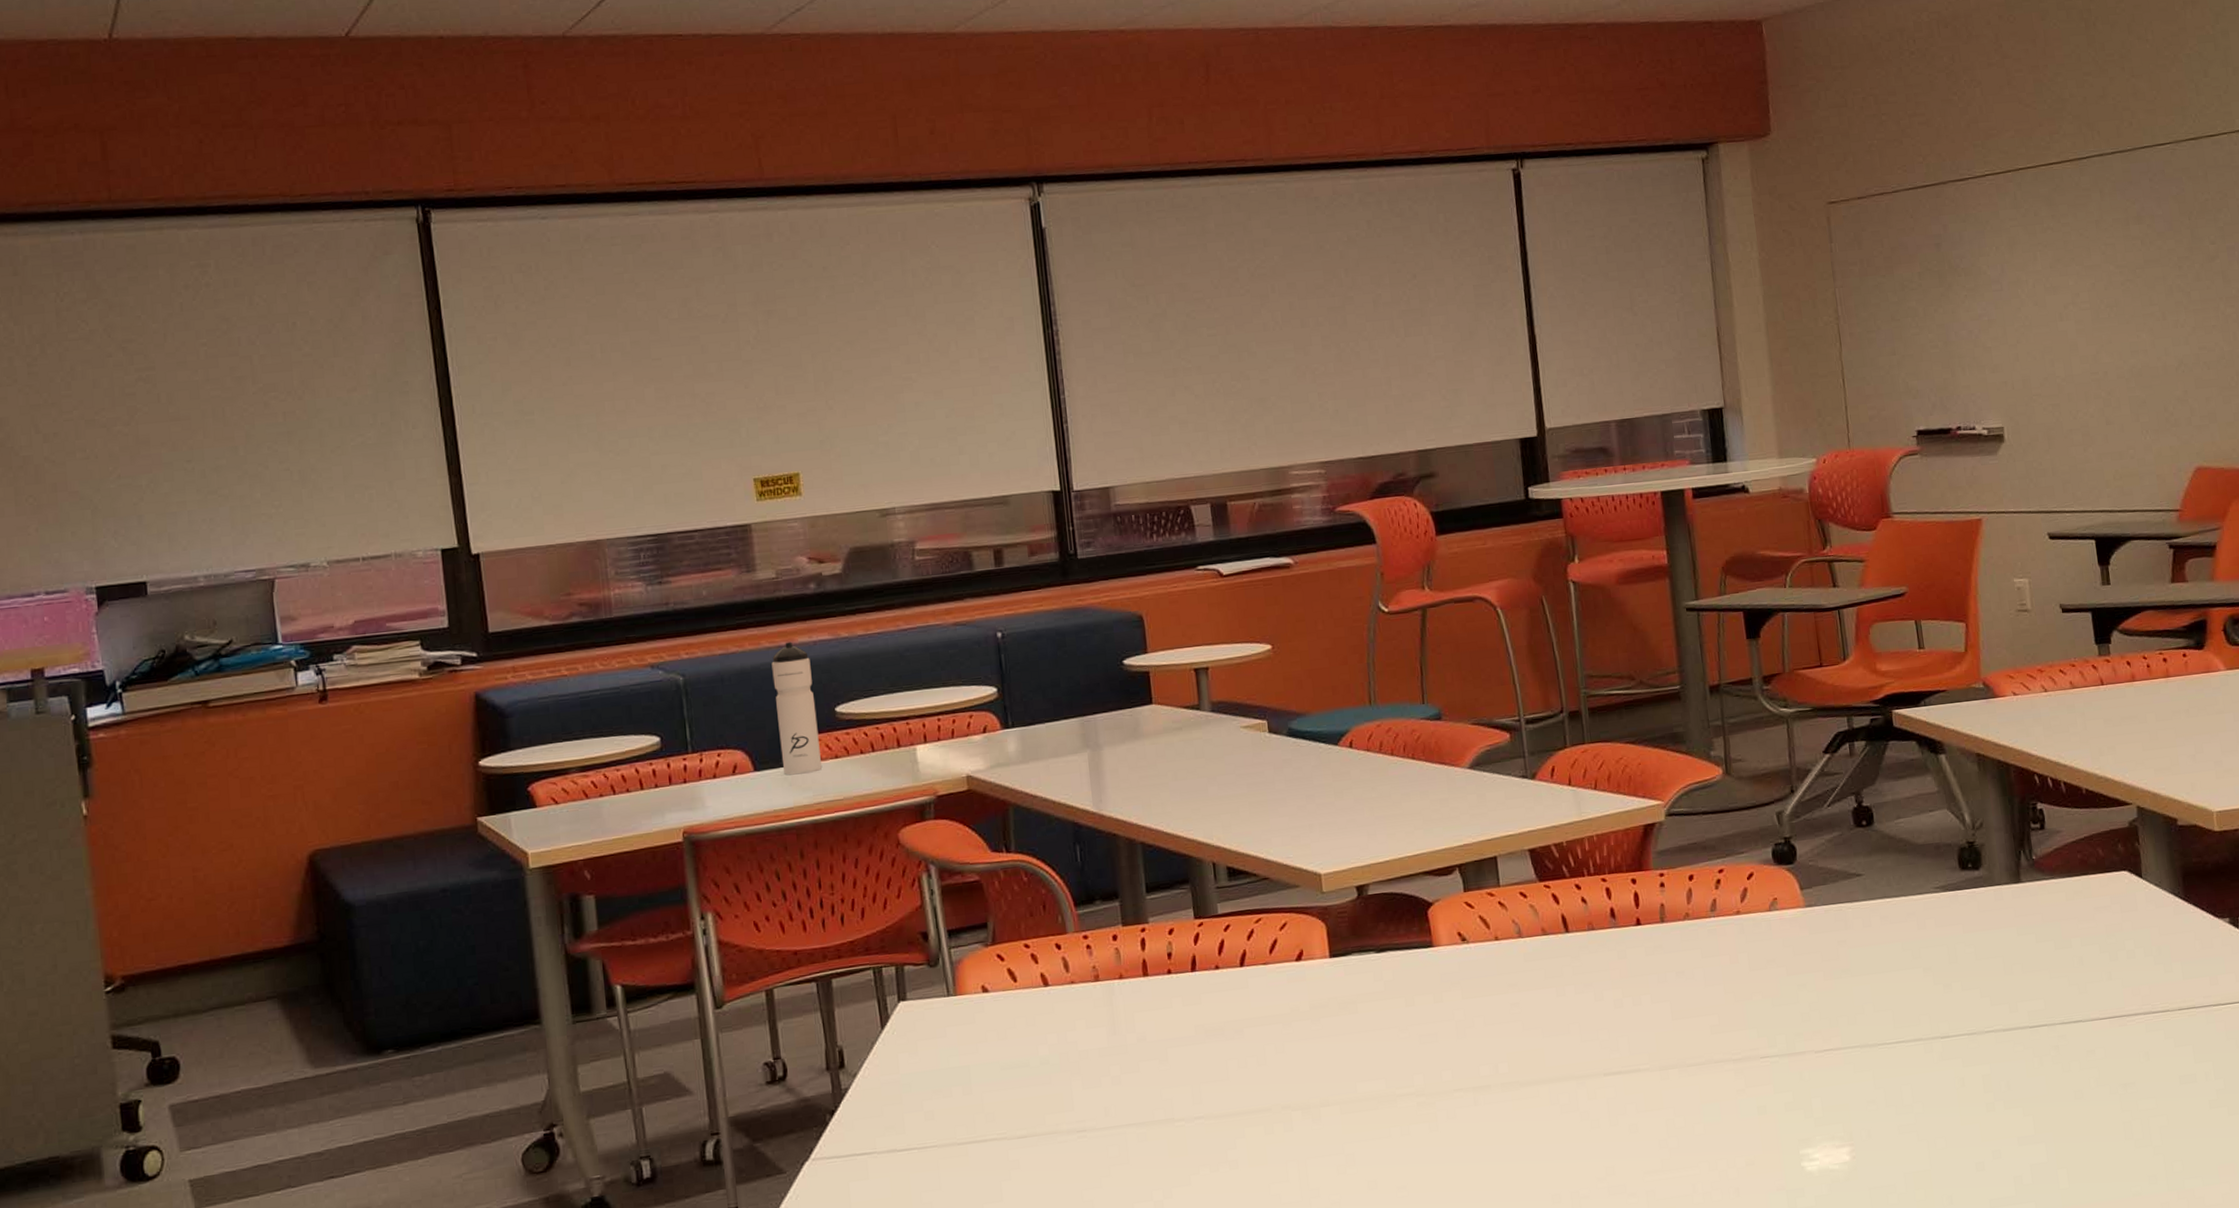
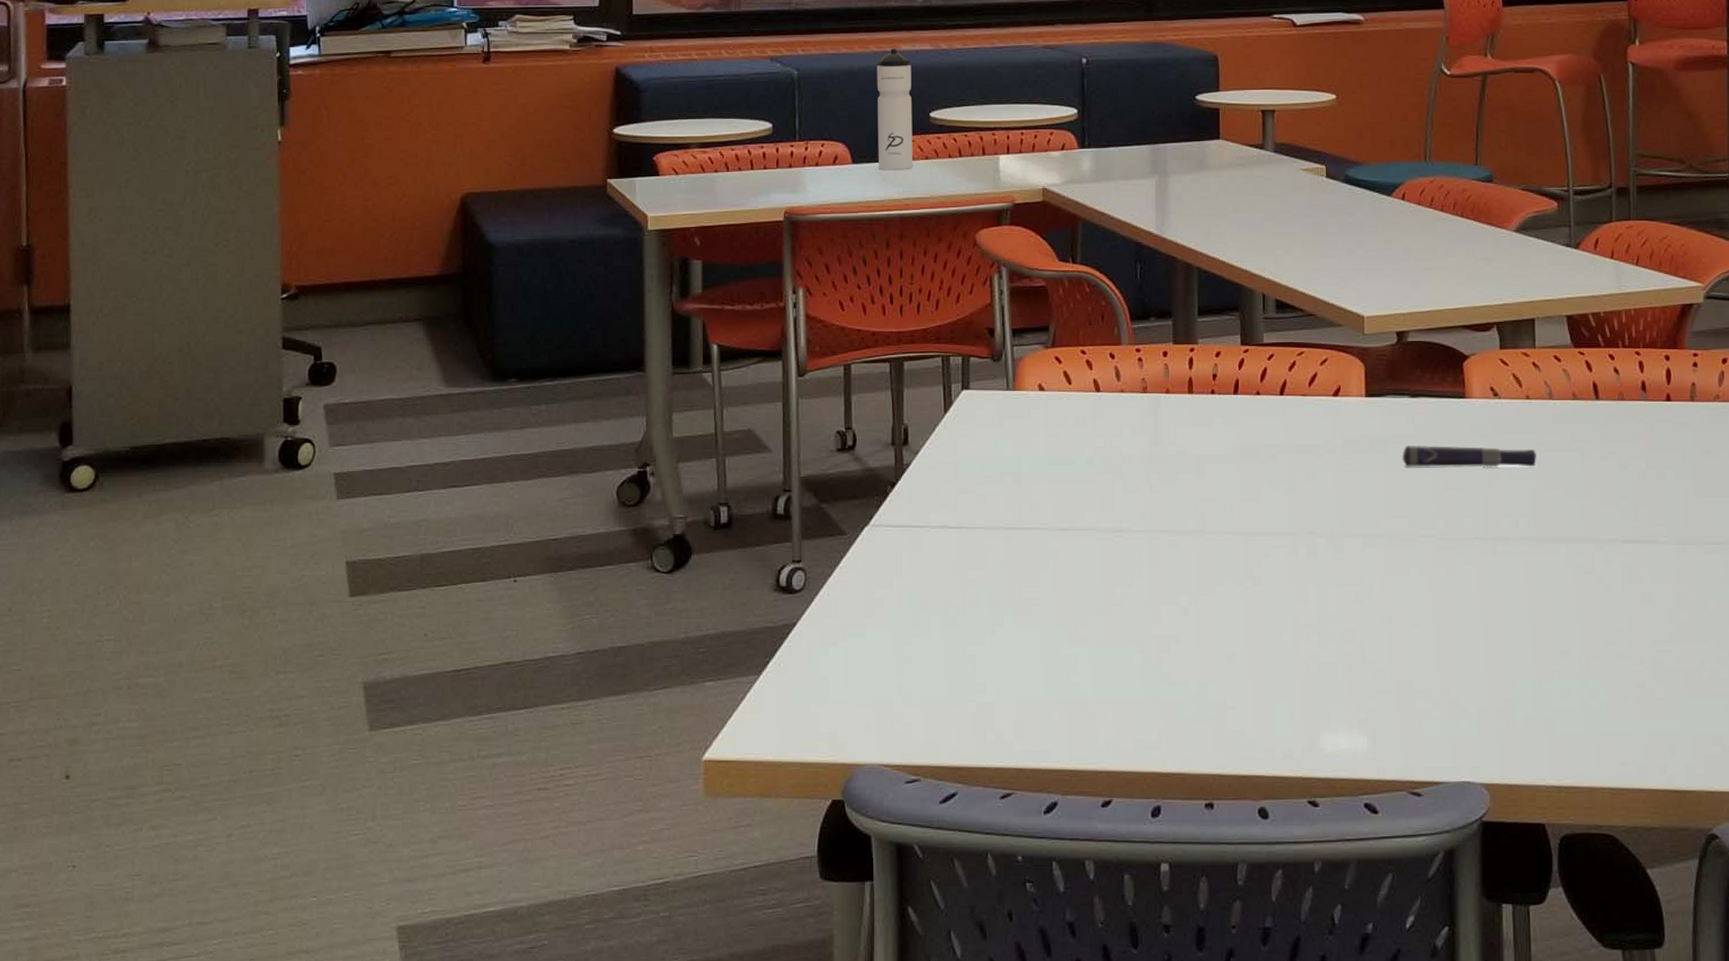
marker pen: none [1373,991,1511,1025] -> present [1402,446,1537,468]

